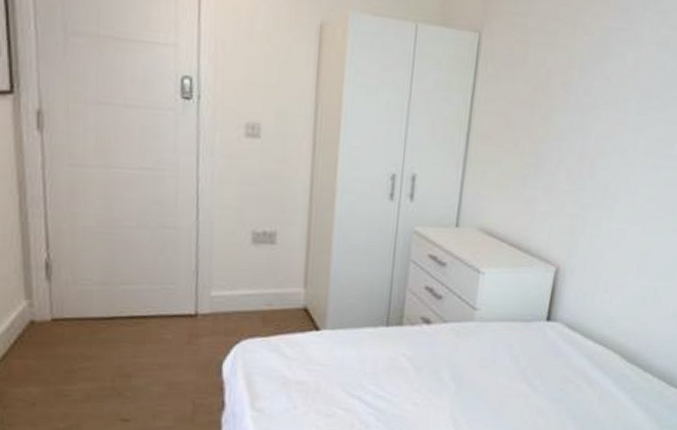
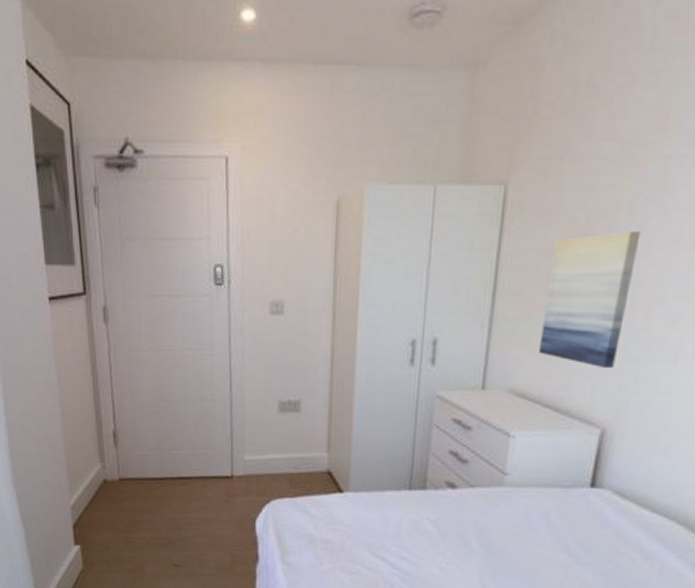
wall art: none [506,89,589,212] -> present [539,232,641,369]

